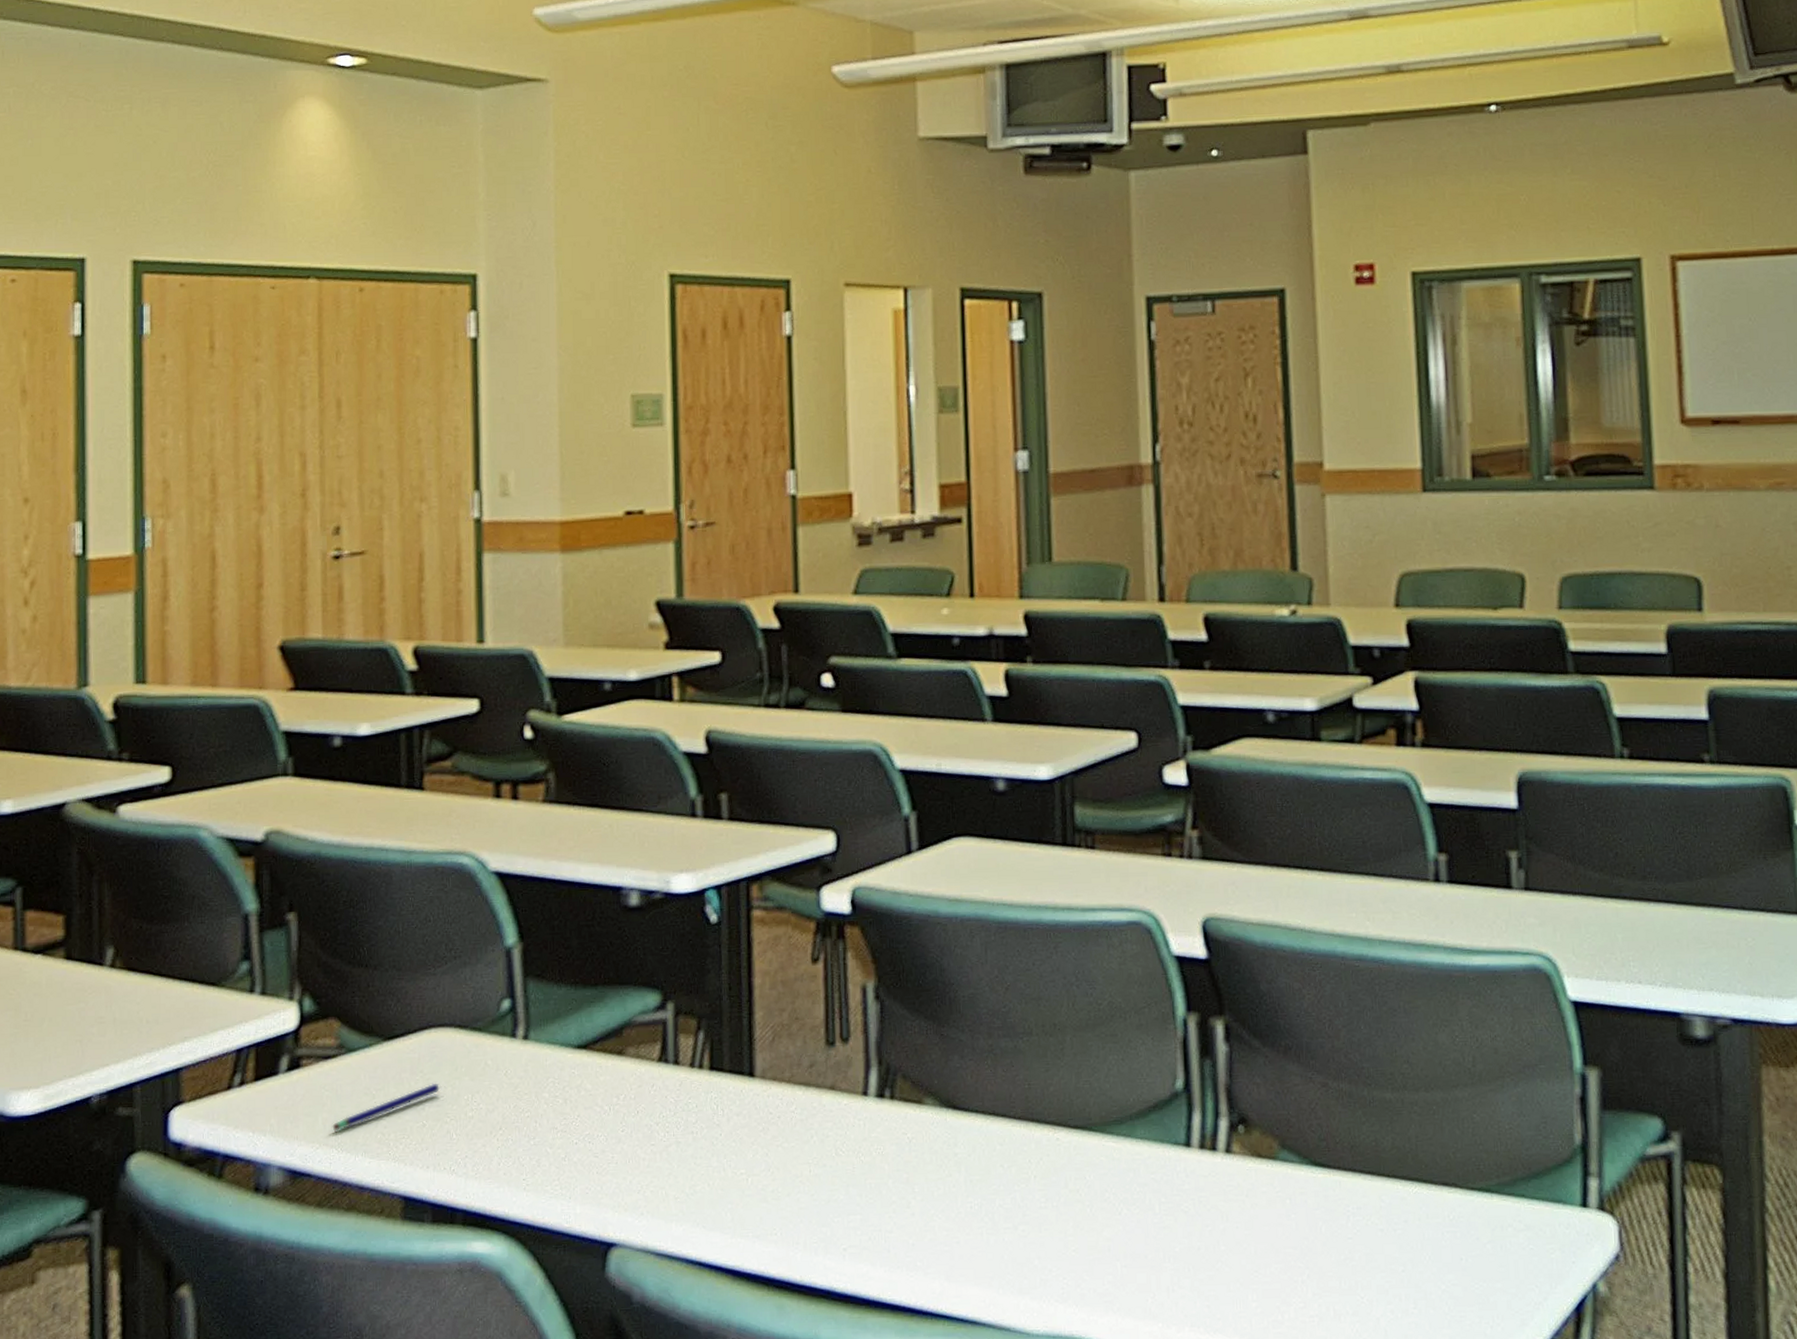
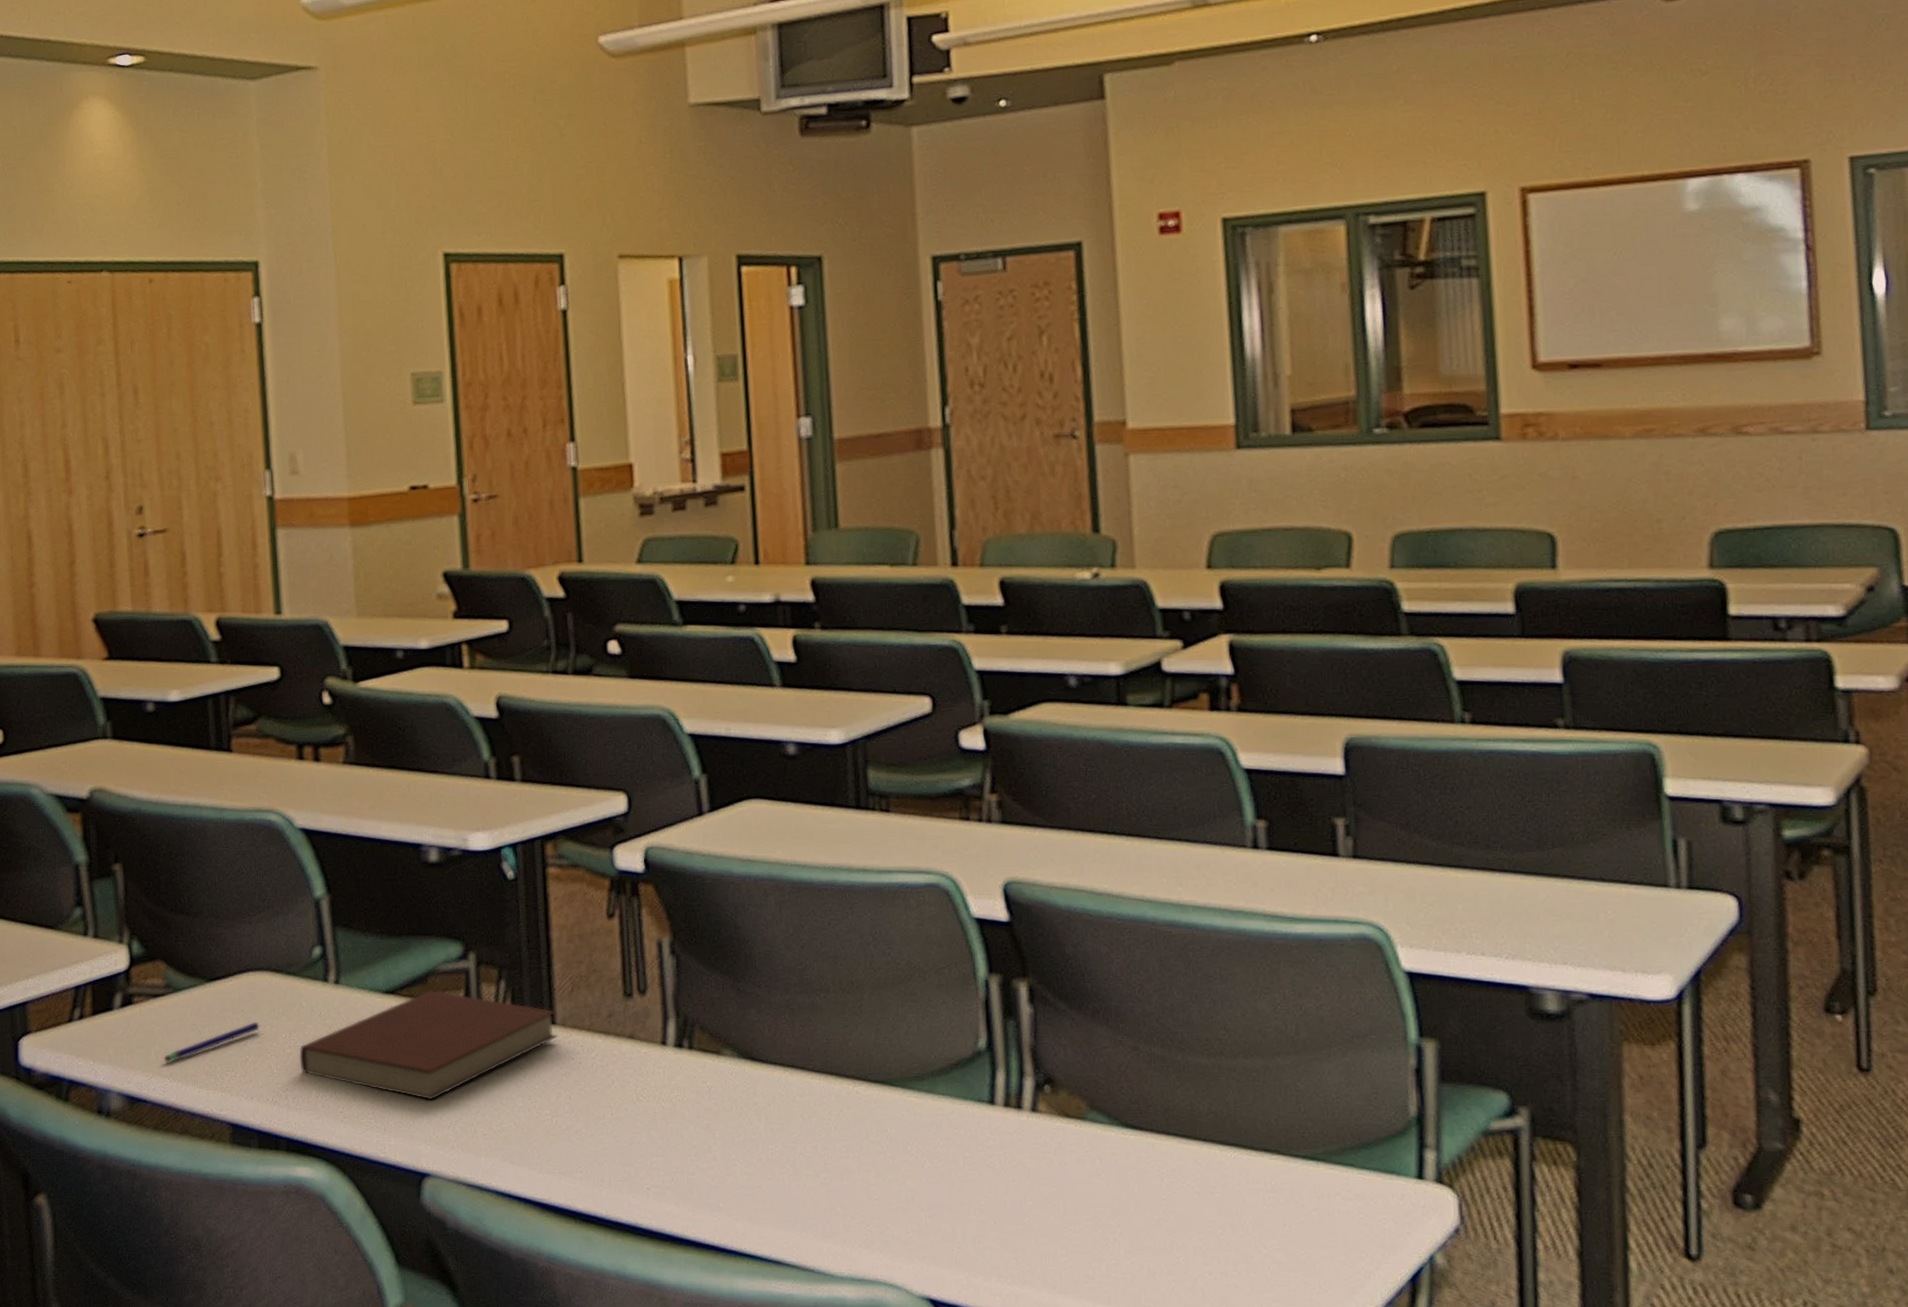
notebook: none [481,1043,756,1163] -> present [299,990,557,1100]

